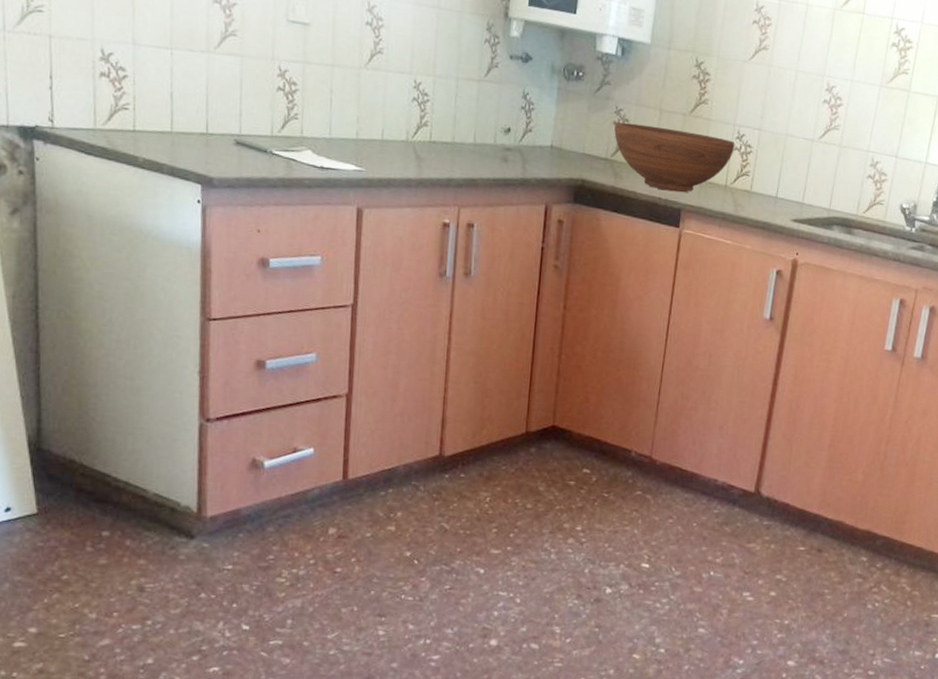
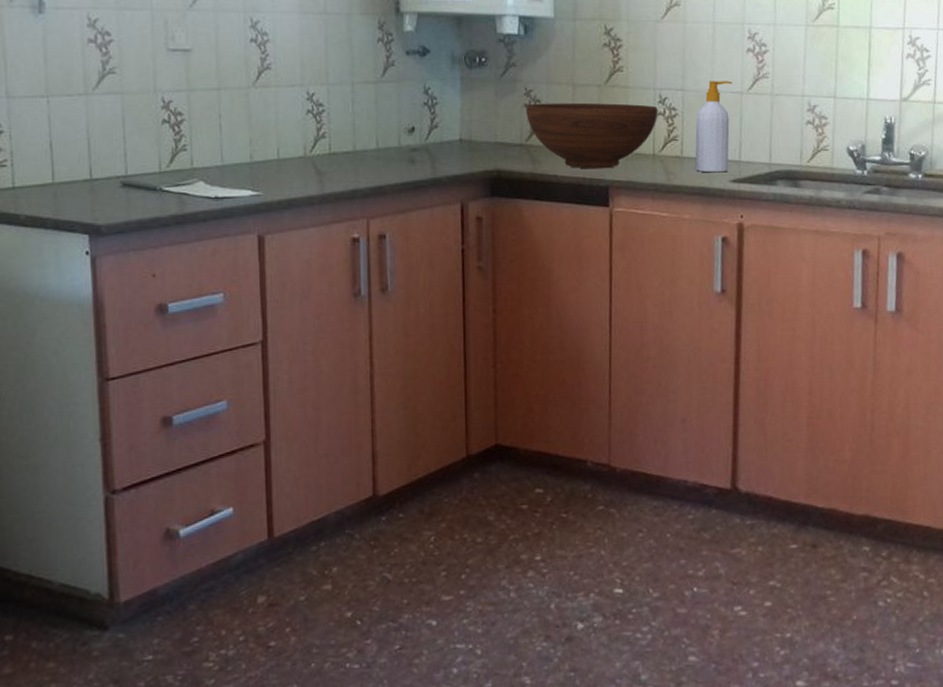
soap bottle: none [761,125,806,212] -> present [695,81,733,173]

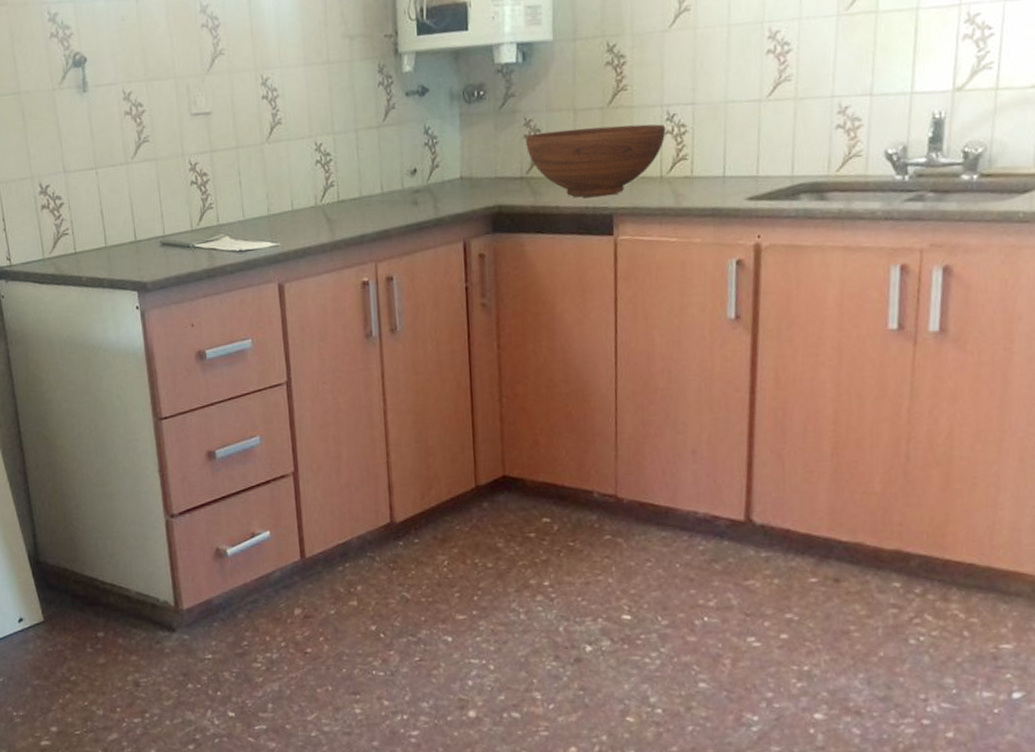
soap bottle: present [695,81,733,173] -> none [706,88,750,192]

